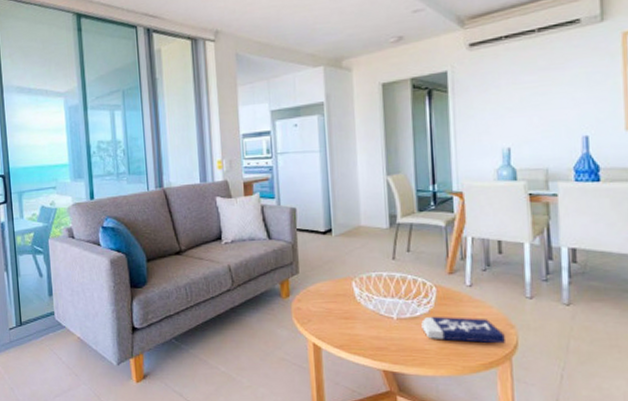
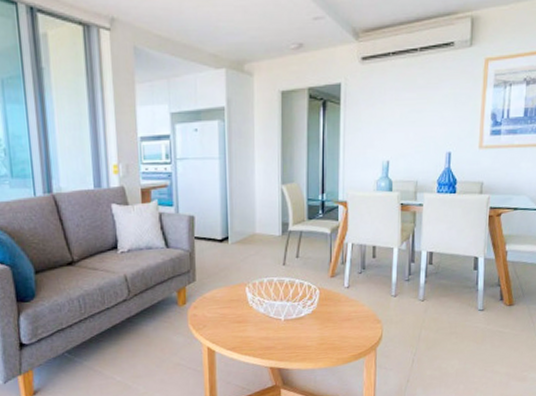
book: present [421,316,506,344] -> none [305,315,374,337]

